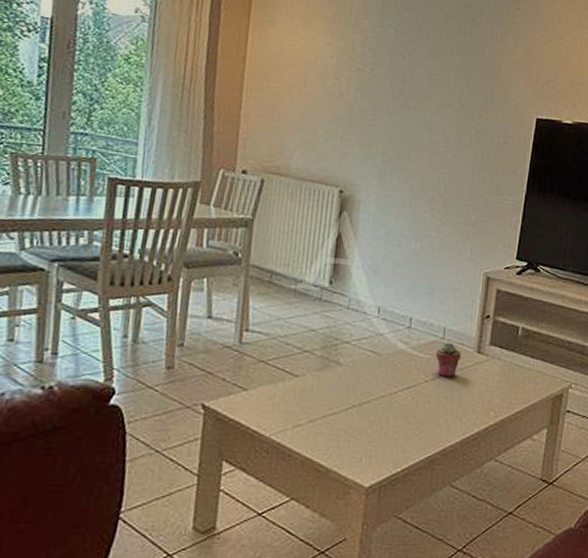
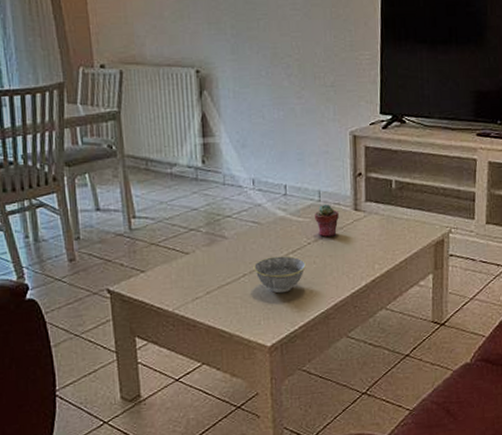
bowl: none [364,390,419,431] -> present [253,255,306,294]

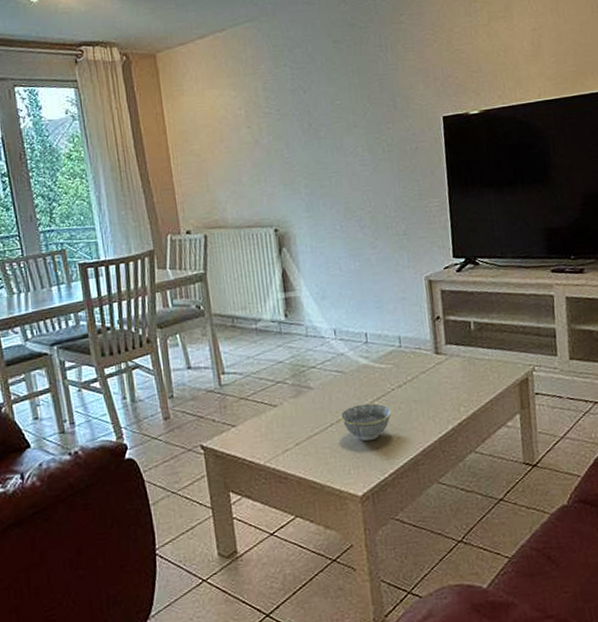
potted succulent: present [314,203,339,237] -> none [395,349,421,382]

